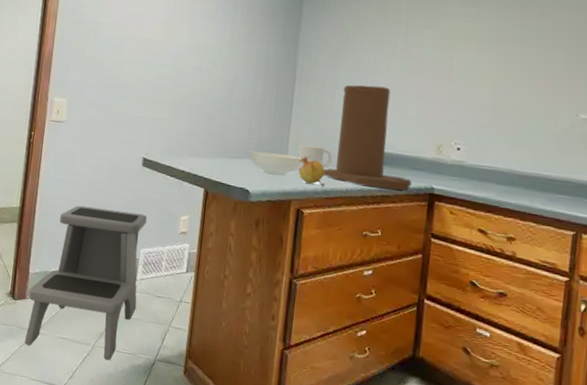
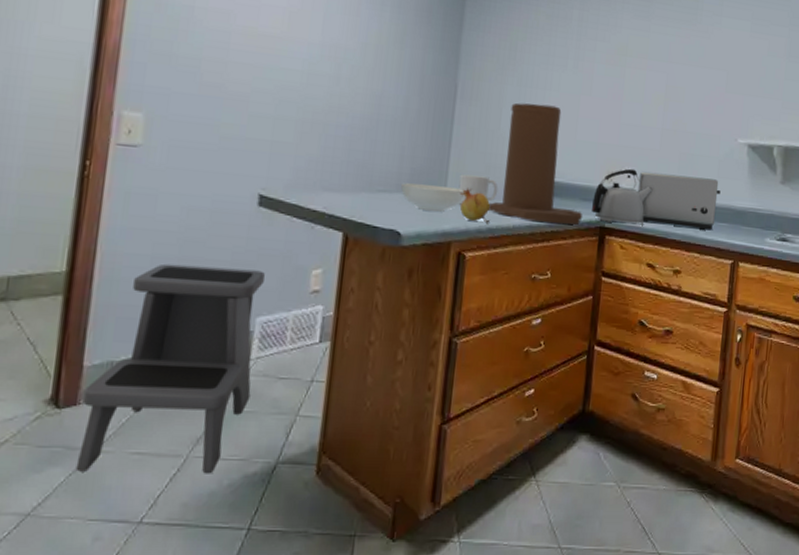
kettle: none [420,142,483,194] -> present [591,168,652,225]
toaster: none [467,144,560,202] -> present [637,171,721,231]

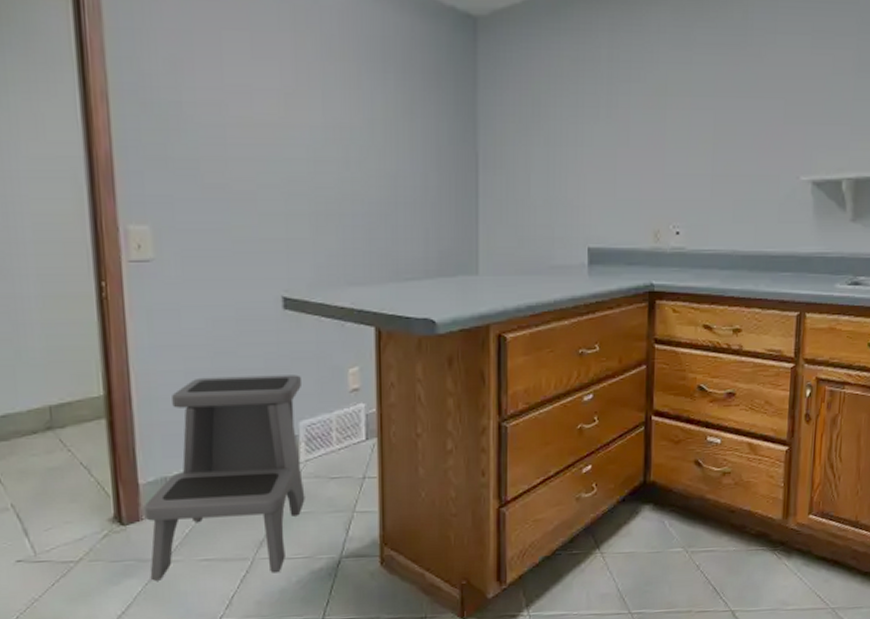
bowl: present [400,183,465,212] -> none [429,266,499,294]
mug: present [458,174,499,205] -> none [491,251,534,284]
fruit: present [459,188,490,223] -> none [493,265,528,301]
paper towel: present [488,102,583,226] -> none [525,163,630,294]
kettle: present [591,168,652,225] -> none [637,224,704,285]
toaster: present [637,171,721,231] -> none [688,225,782,282]

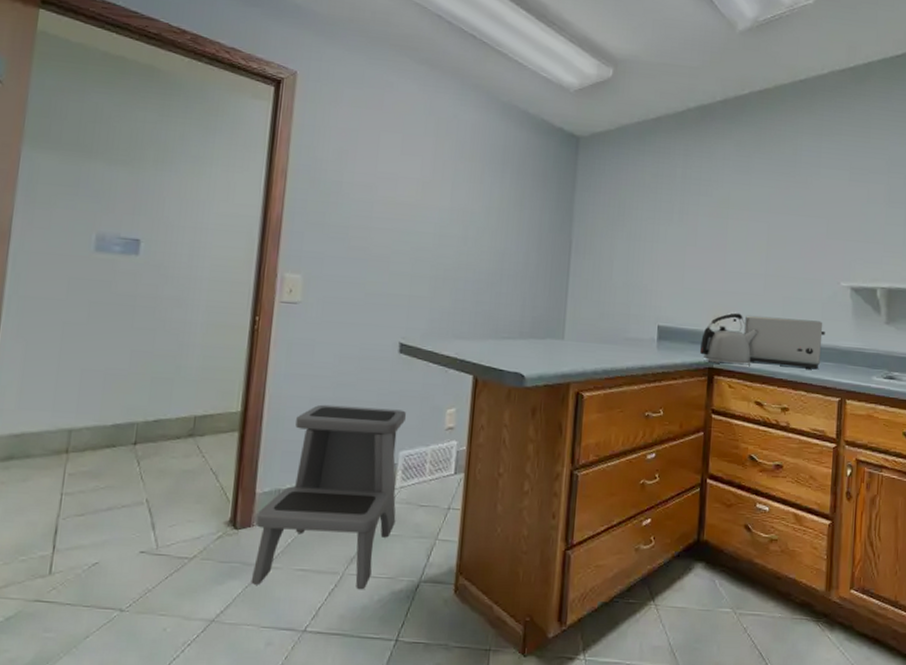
kettle: none [637,224,704,285] -> present [699,313,757,366]
toaster: none [688,225,782,282] -> present [743,315,825,370]

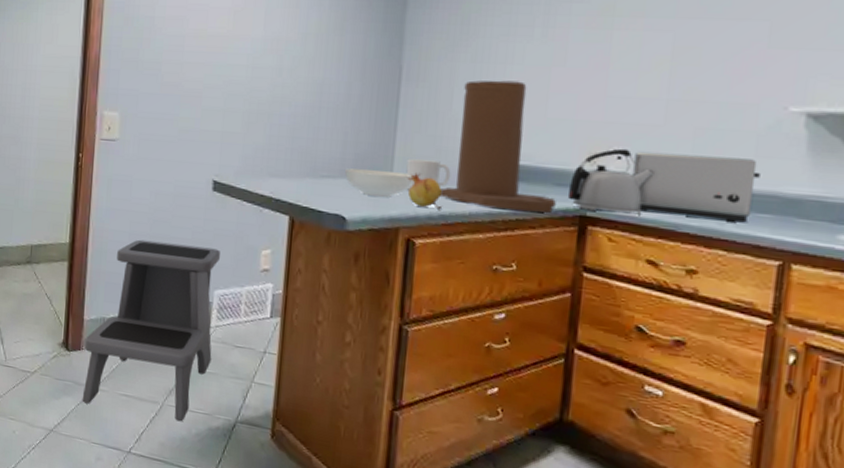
bowl: none [523,330,582,356] -> present [344,168,413,197]
mug: none [575,321,612,349] -> present [406,158,451,190]
fruit: none [576,334,604,366] -> present [407,173,442,210]
paper towel: none [603,255,692,367] -> present [439,80,557,214]

